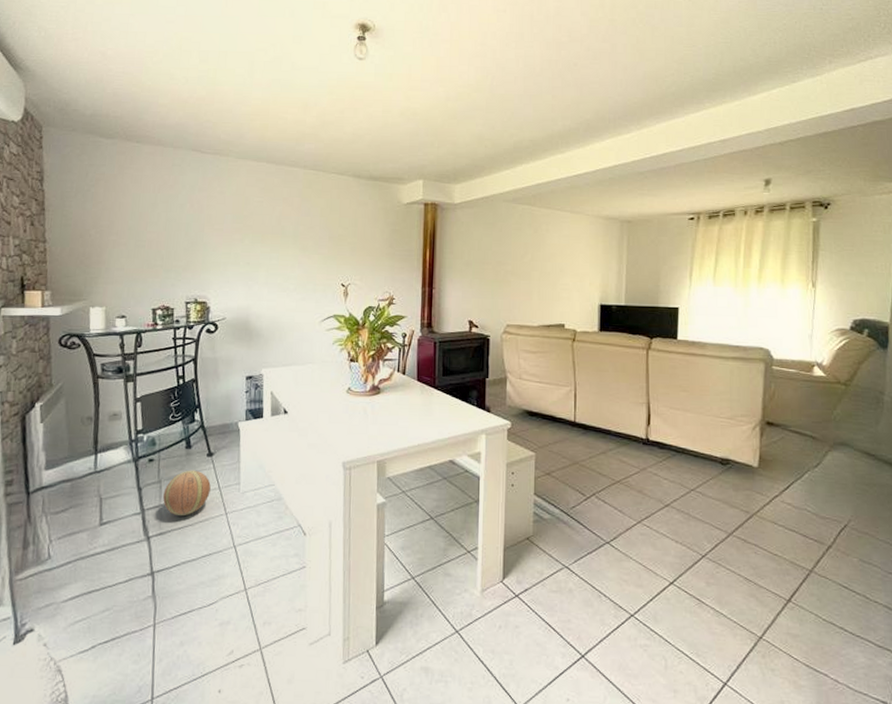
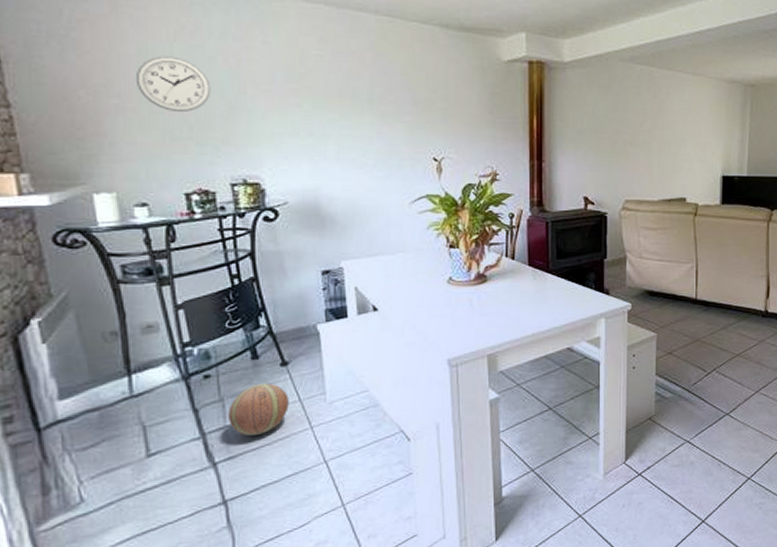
wall clock: none [129,204,180,246] -> present [135,56,211,113]

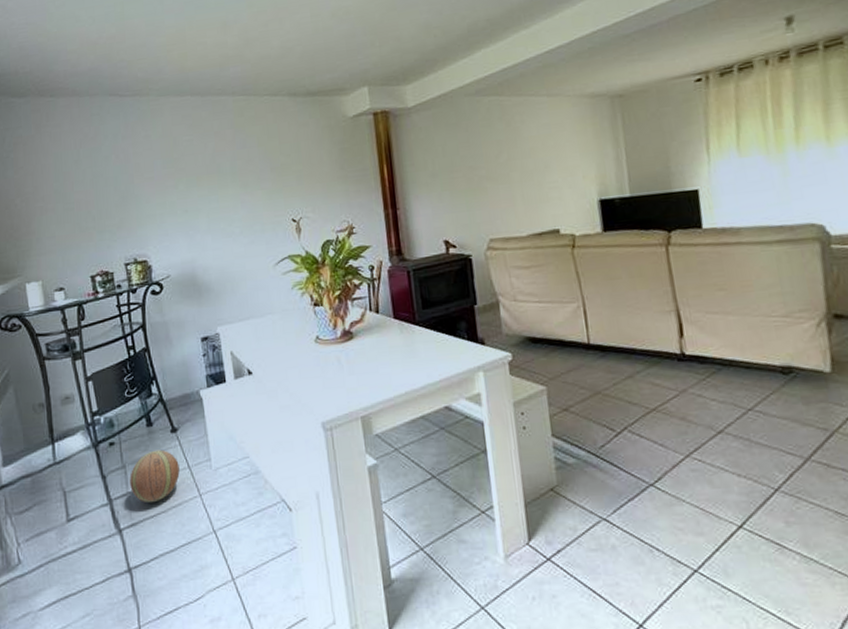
wall clock: present [135,56,211,113] -> none [53,160,108,207]

